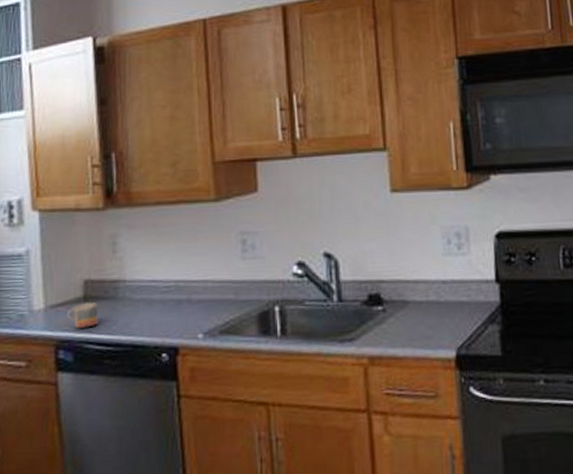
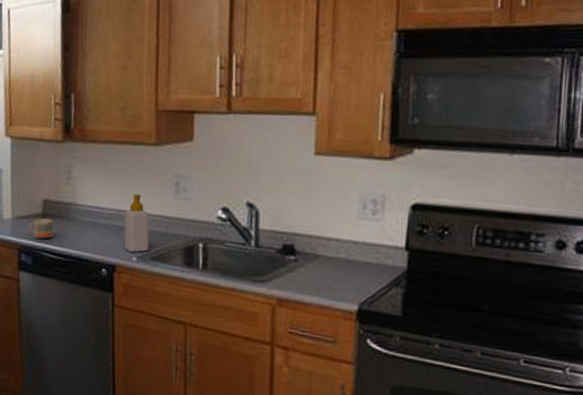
soap bottle: none [184,258,217,328] -> present [124,193,150,252]

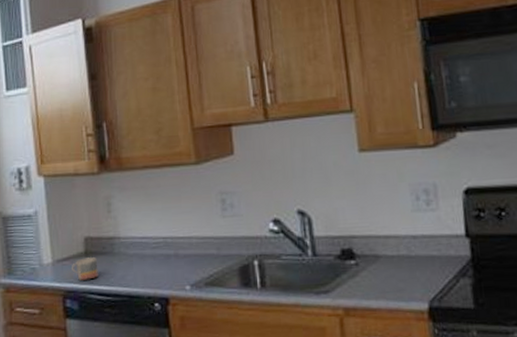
soap bottle: present [124,193,150,252] -> none [172,217,203,280]

